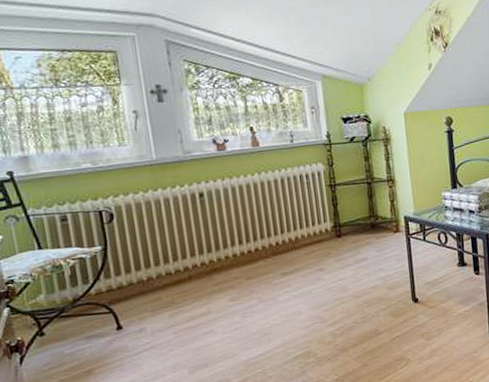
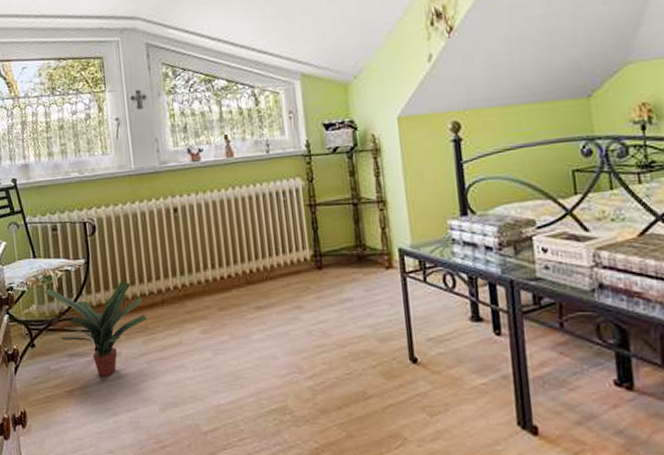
potted plant: none [52,263,173,353] -> present [43,281,147,377]

